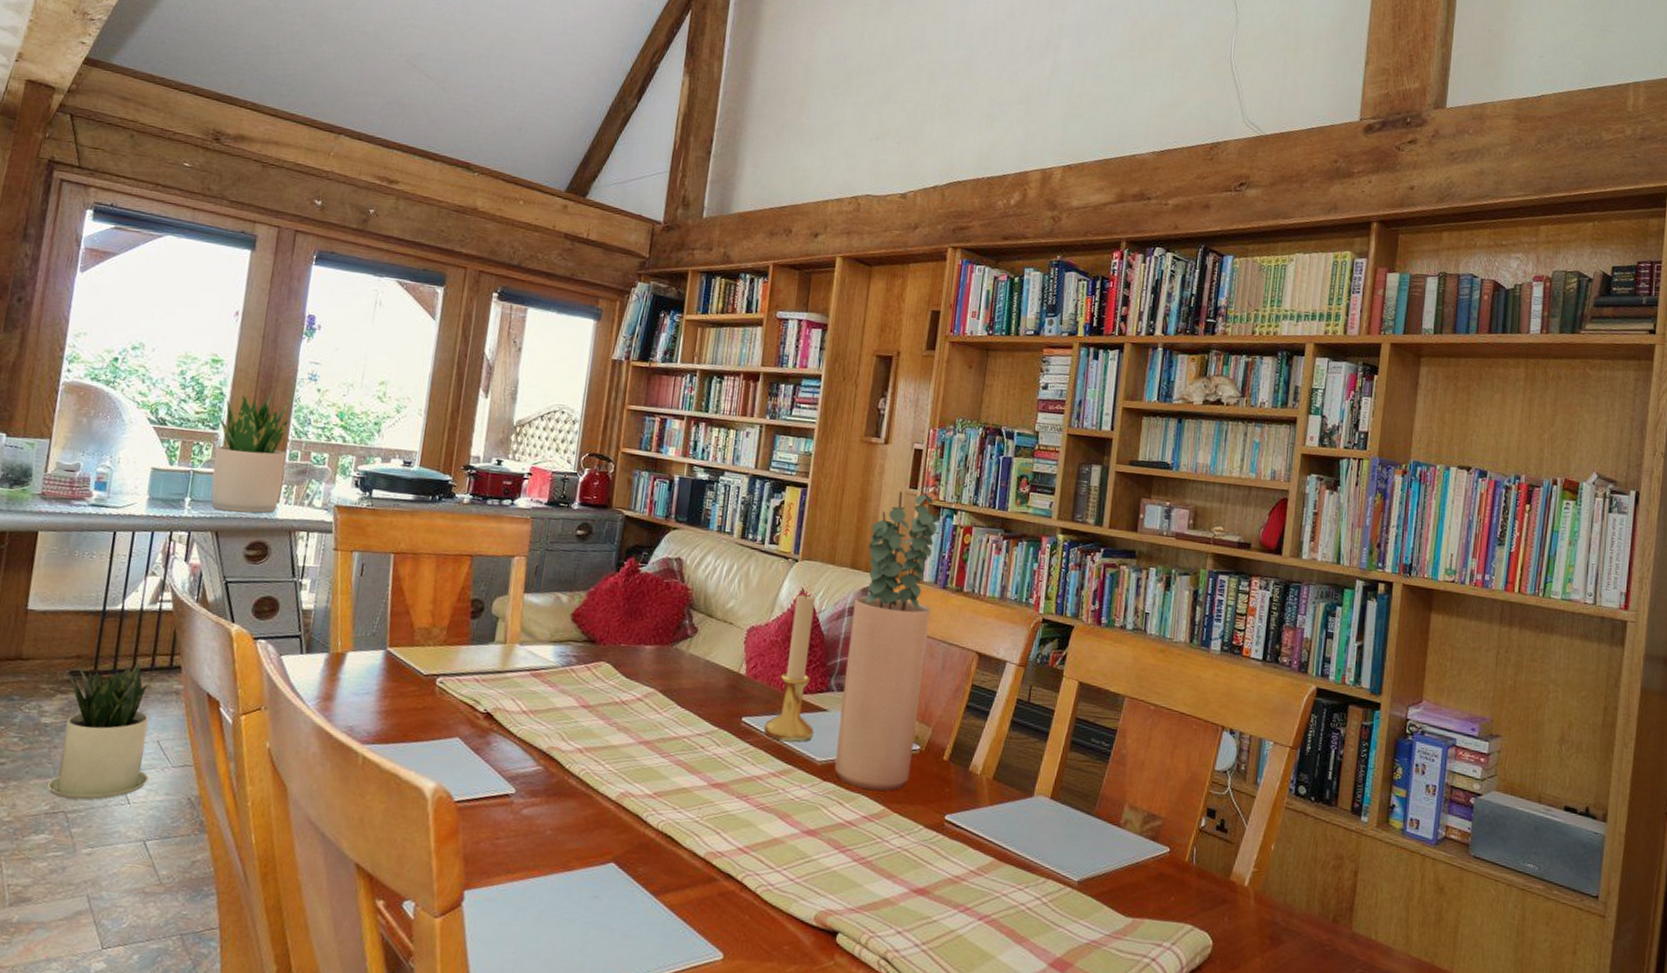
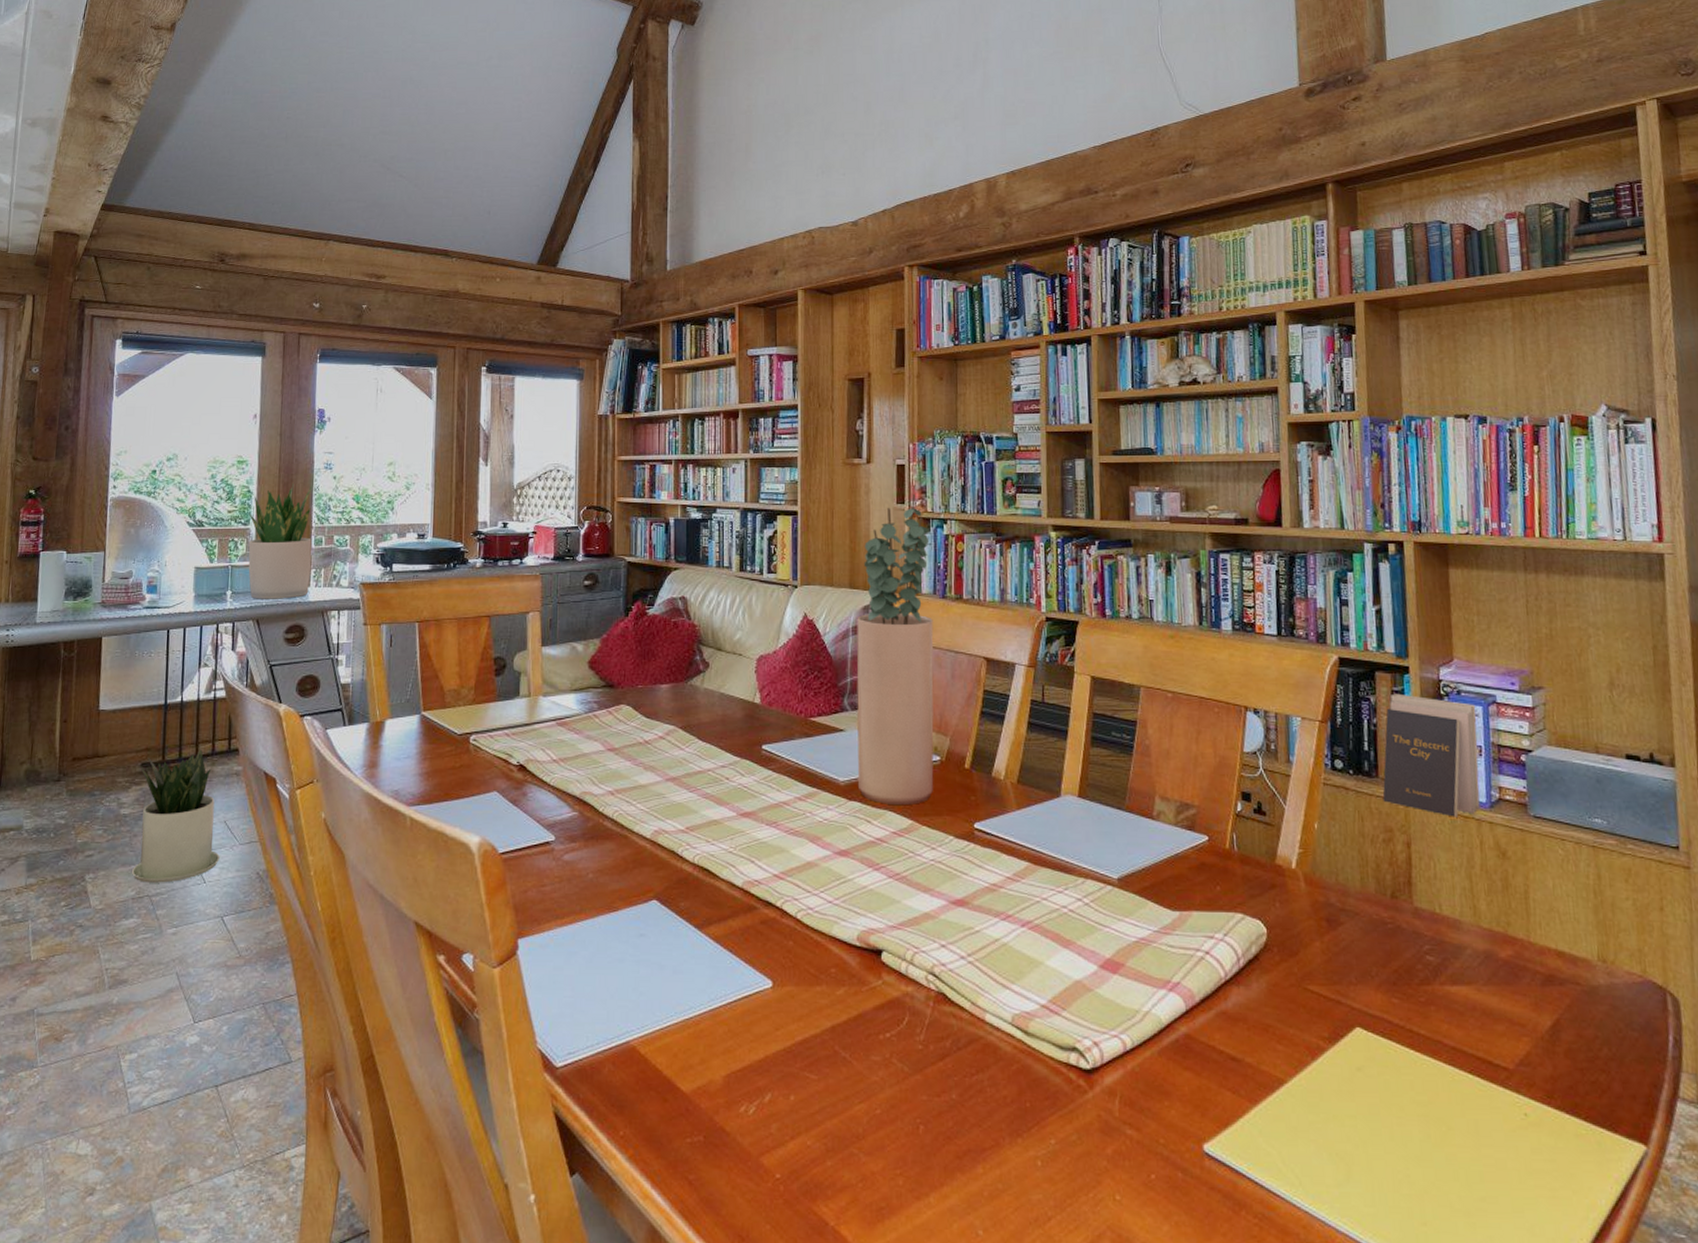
candle holder: present [764,591,815,743] -> none [785,615,834,766]
books: none [1338,727,1436,851] -> present [1382,693,1480,817]

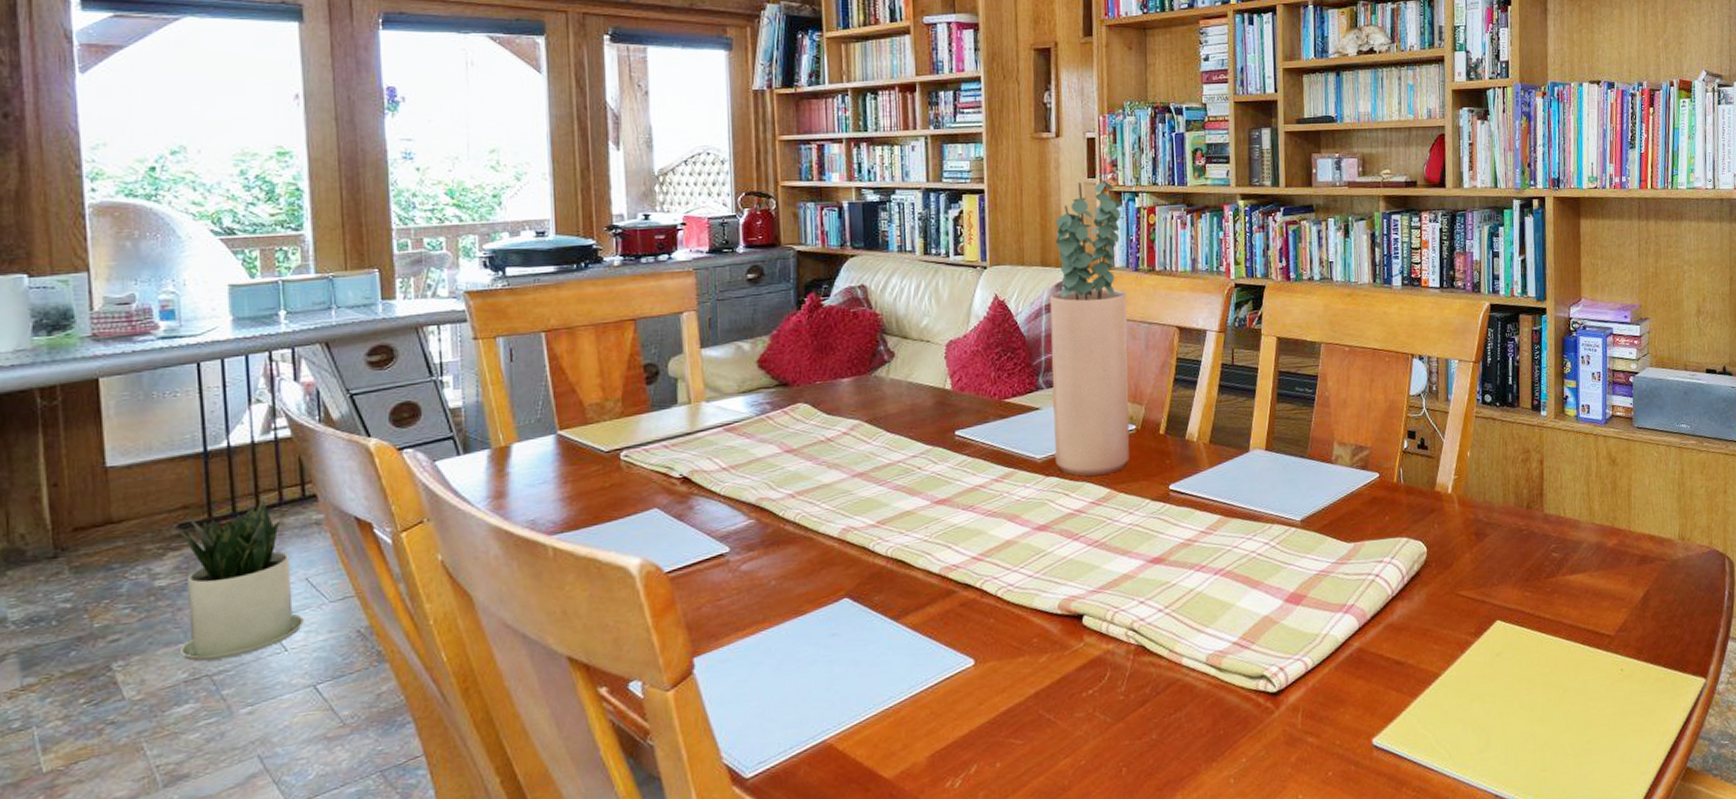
planter: present [248,484,313,599] -> none [299,177,396,319]
books: present [1382,693,1480,817] -> none [1522,332,1598,435]

